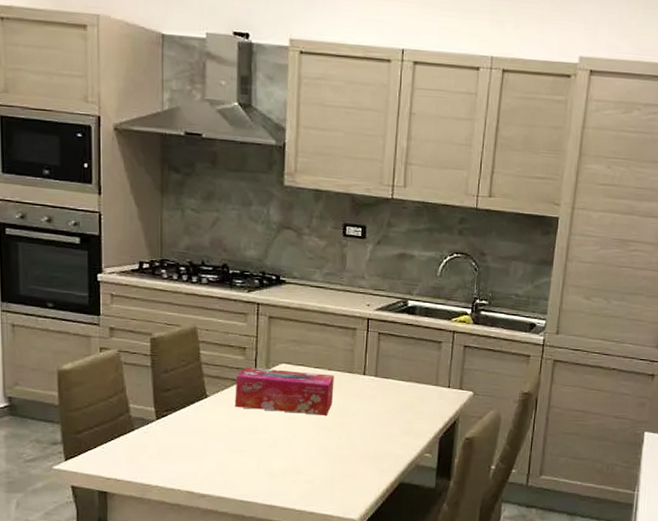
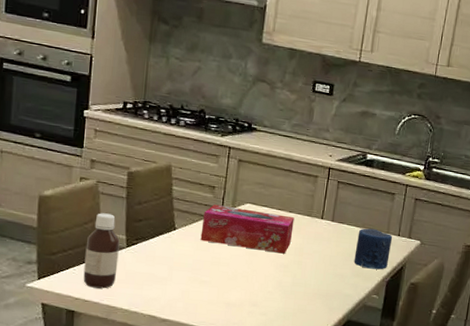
bottle: none [113,384,149,466] -> present [83,213,120,289]
candle: none [402,382,443,426] -> present [354,228,393,270]

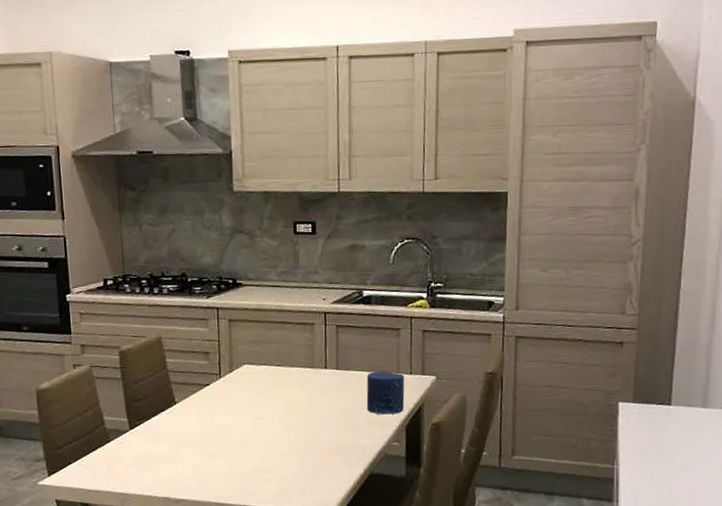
bottle: present [83,213,120,289] -> none [89,397,125,477]
tissue box: present [200,204,295,254] -> none [202,370,297,413]

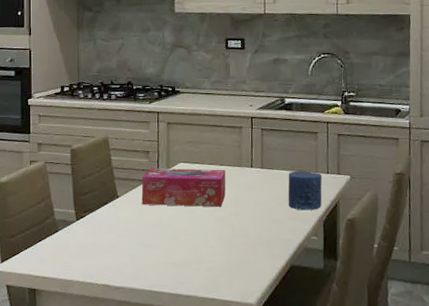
tissue box: none [202,370,297,413] -> present [141,168,226,207]

